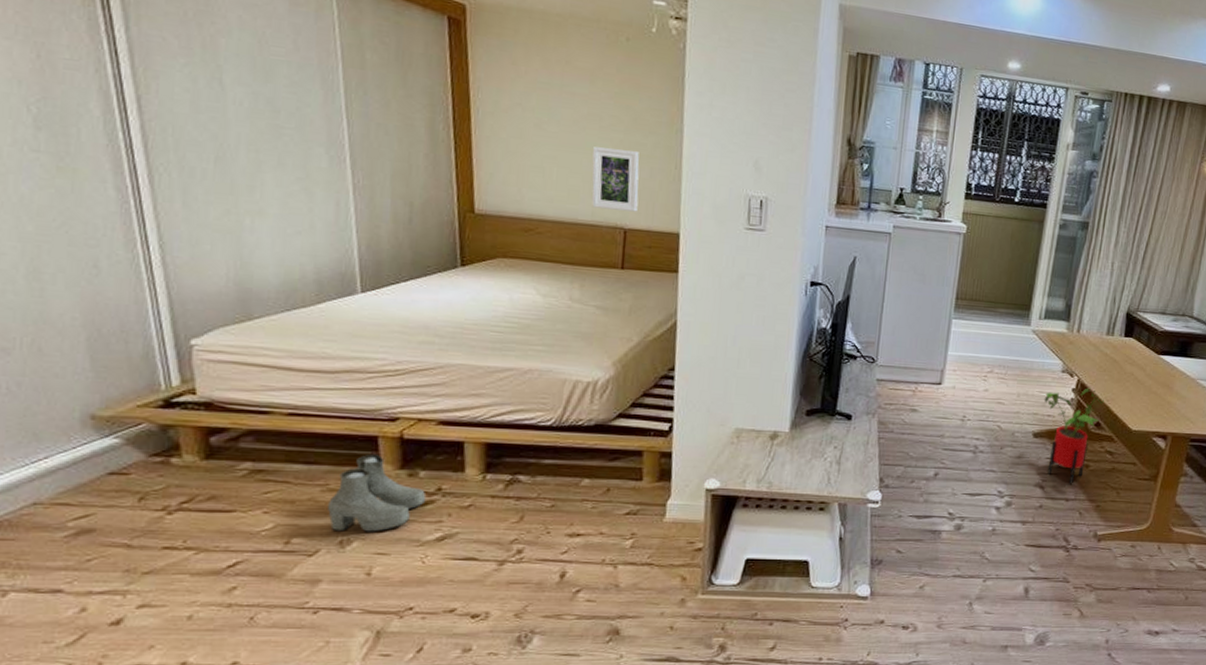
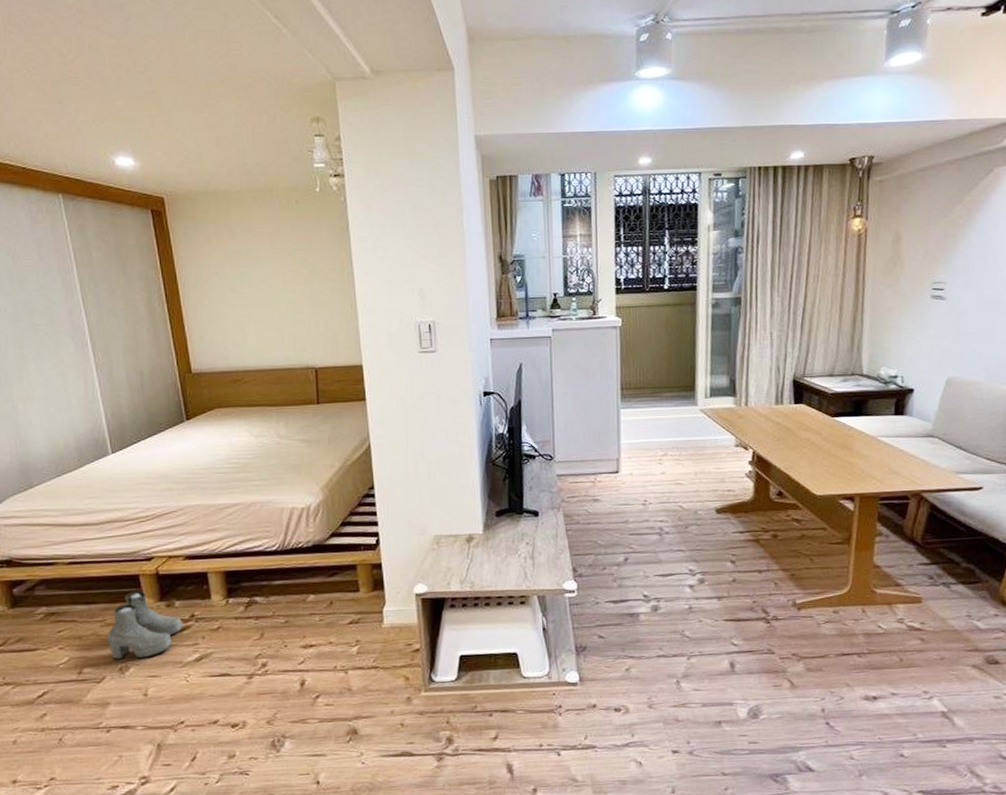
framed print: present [591,147,640,212] -> none [279,299,324,353]
house plant: present [1044,388,1104,484] -> none [721,458,783,556]

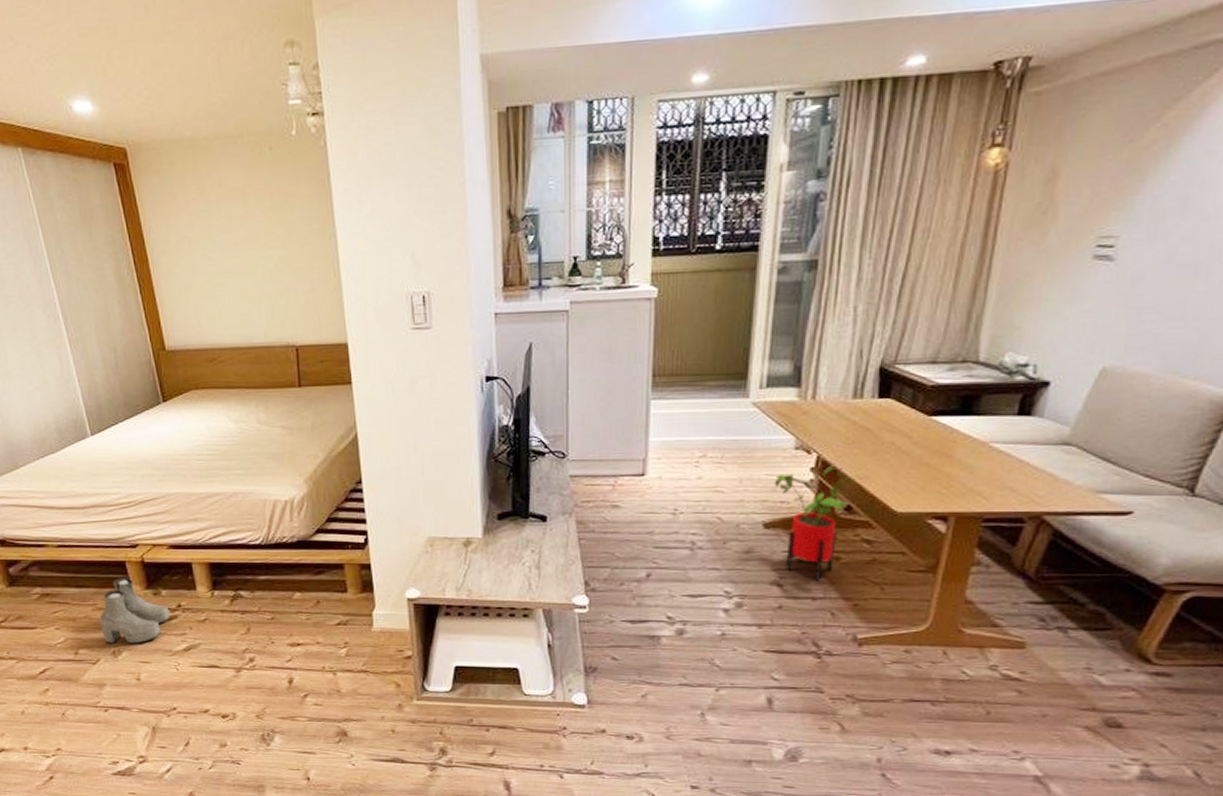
house plant: none [721,458,783,556] -> present [774,465,855,580]

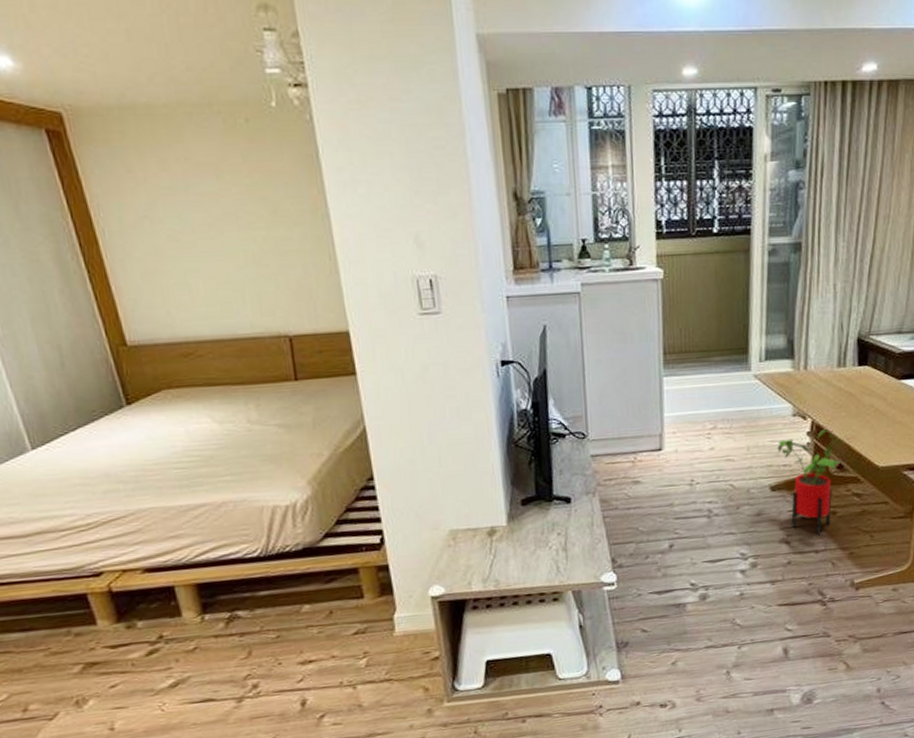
boots: present [99,576,171,644] -> none [55,611,151,693]

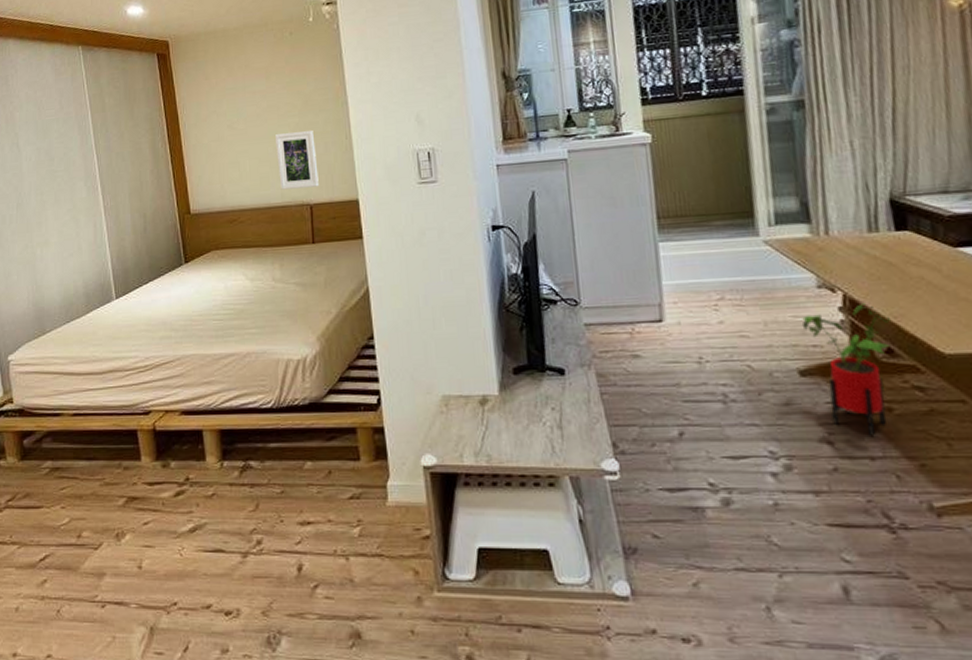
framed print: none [235,248,299,318] -> present [274,131,319,190]

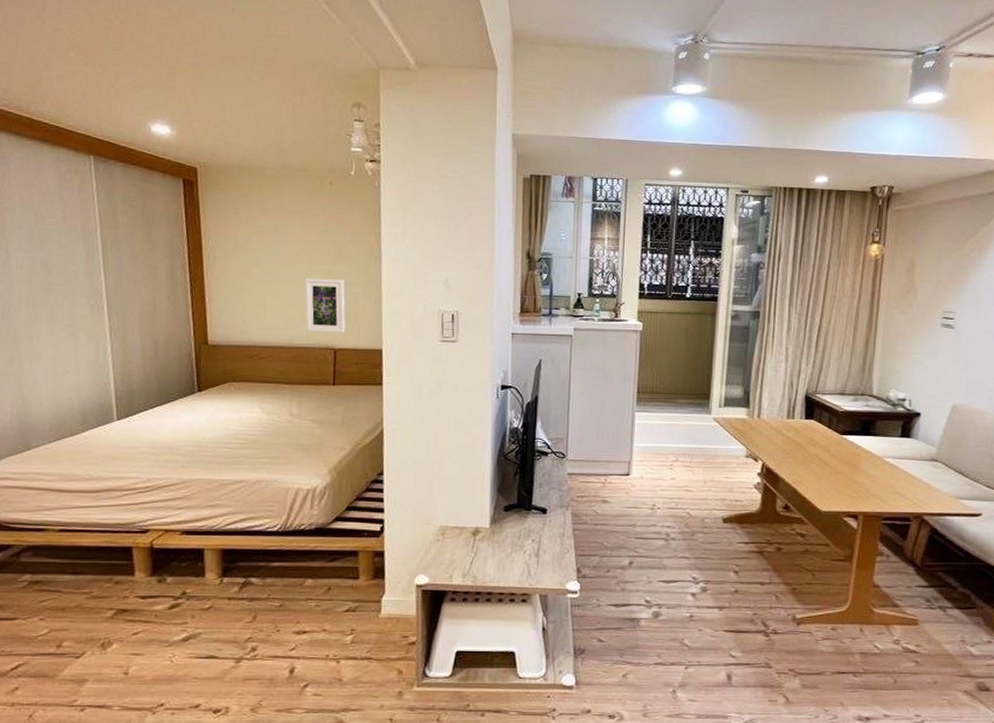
house plant: present [801,303,891,436] -> none [730,471,790,568]

